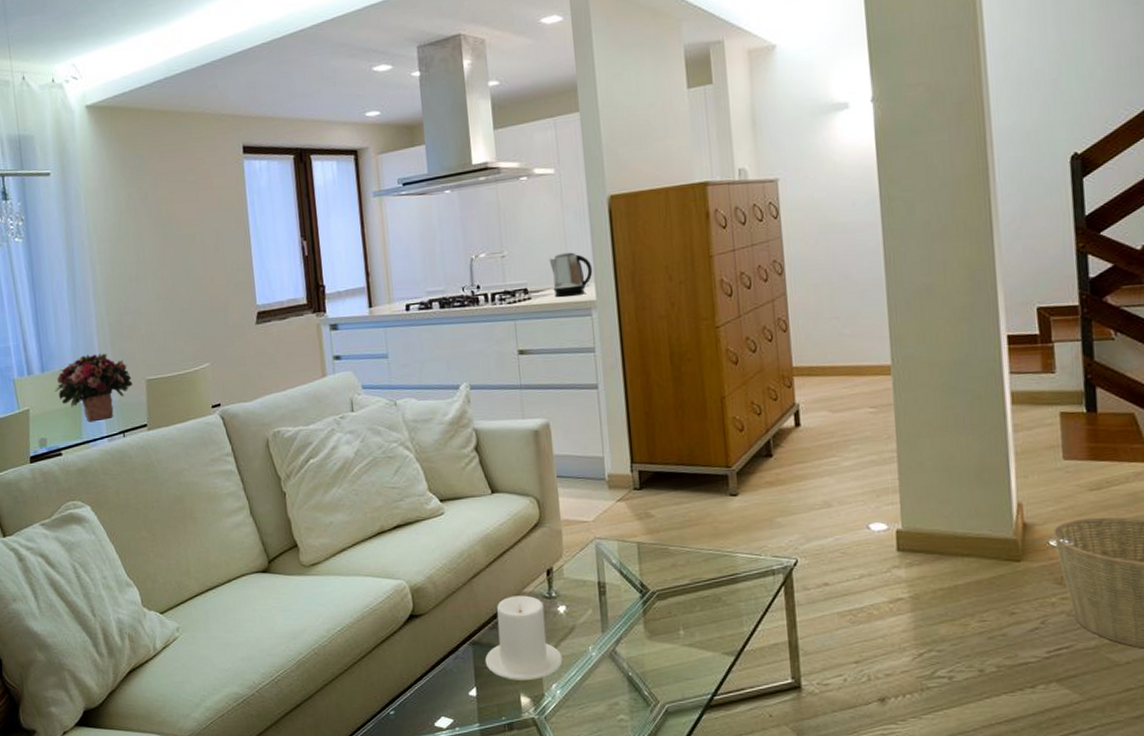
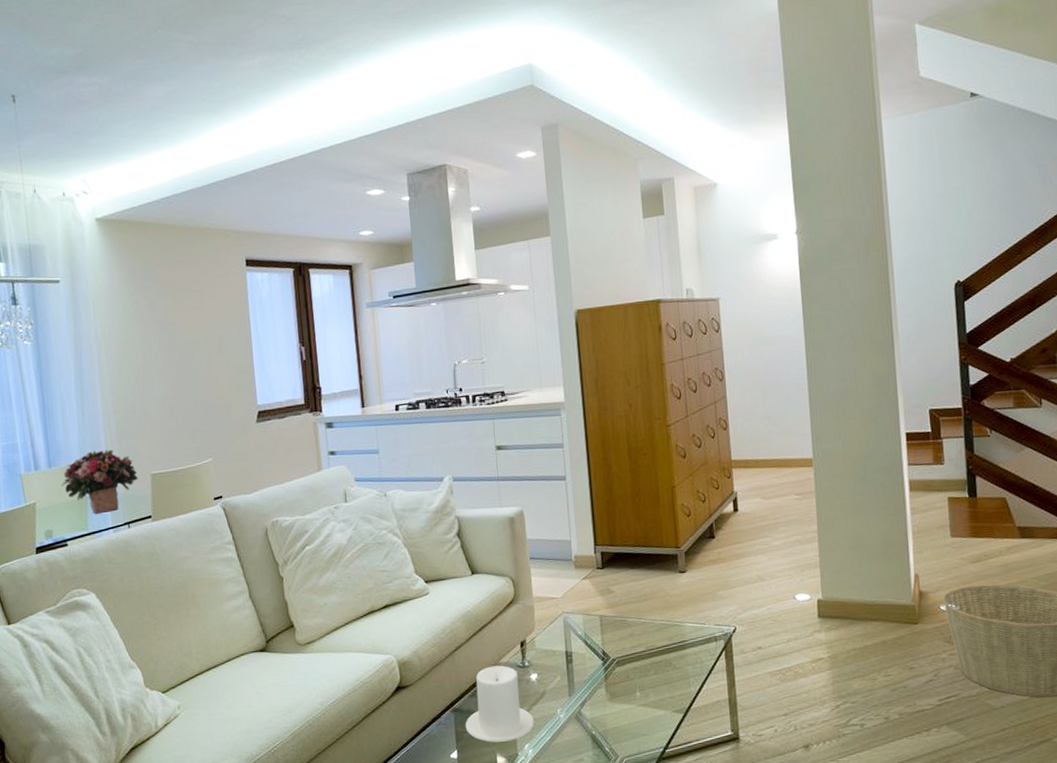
kettle: present [549,252,593,297] -> none [523,359,562,399]

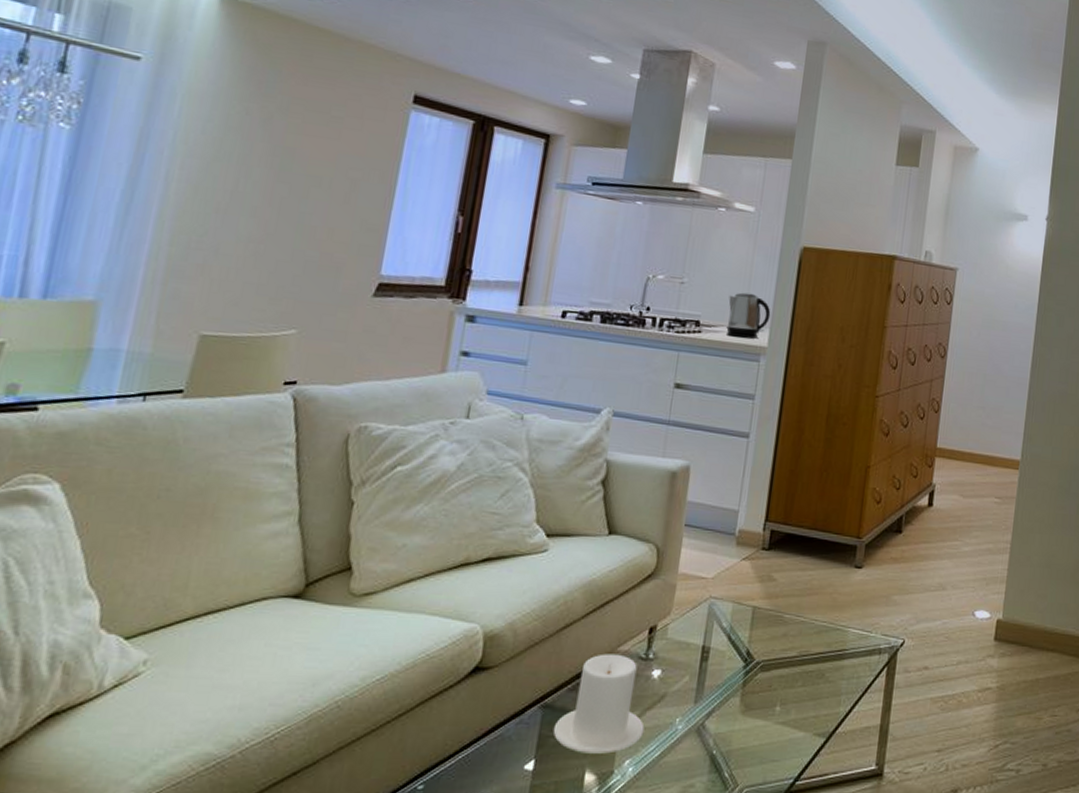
bouquet: present [61,449,138,515] -> none [53,288,180,375]
kettle: none [523,359,562,399] -> present [726,292,771,339]

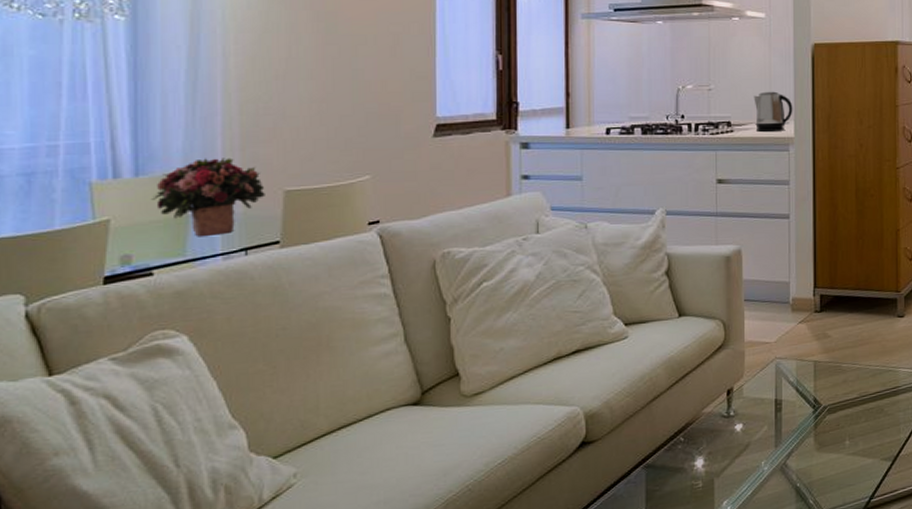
bouquet: none [53,288,180,375] -> present [150,158,265,237]
candle: present [552,653,645,754] -> none [657,415,736,501]

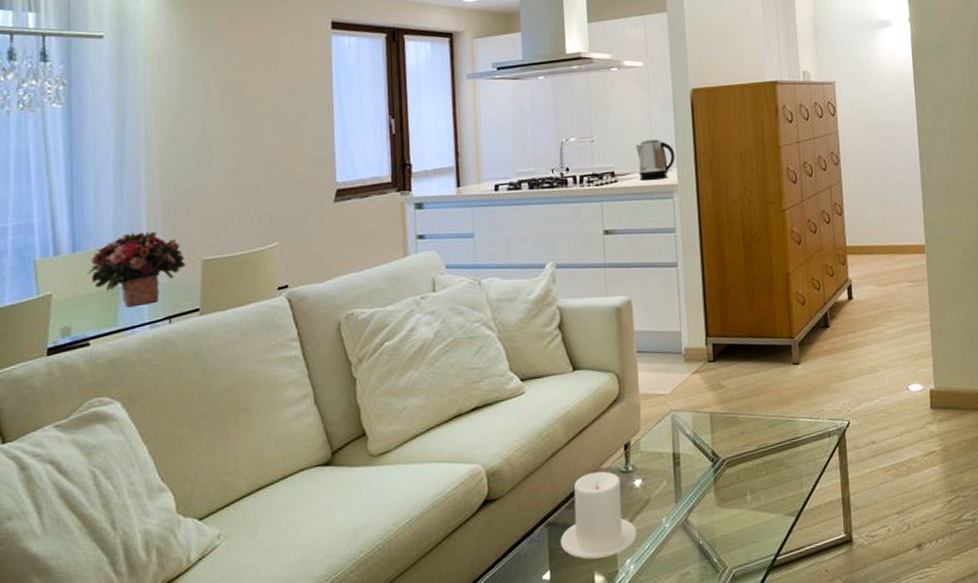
candle: none [657,415,736,501] -> present [560,471,637,559]

